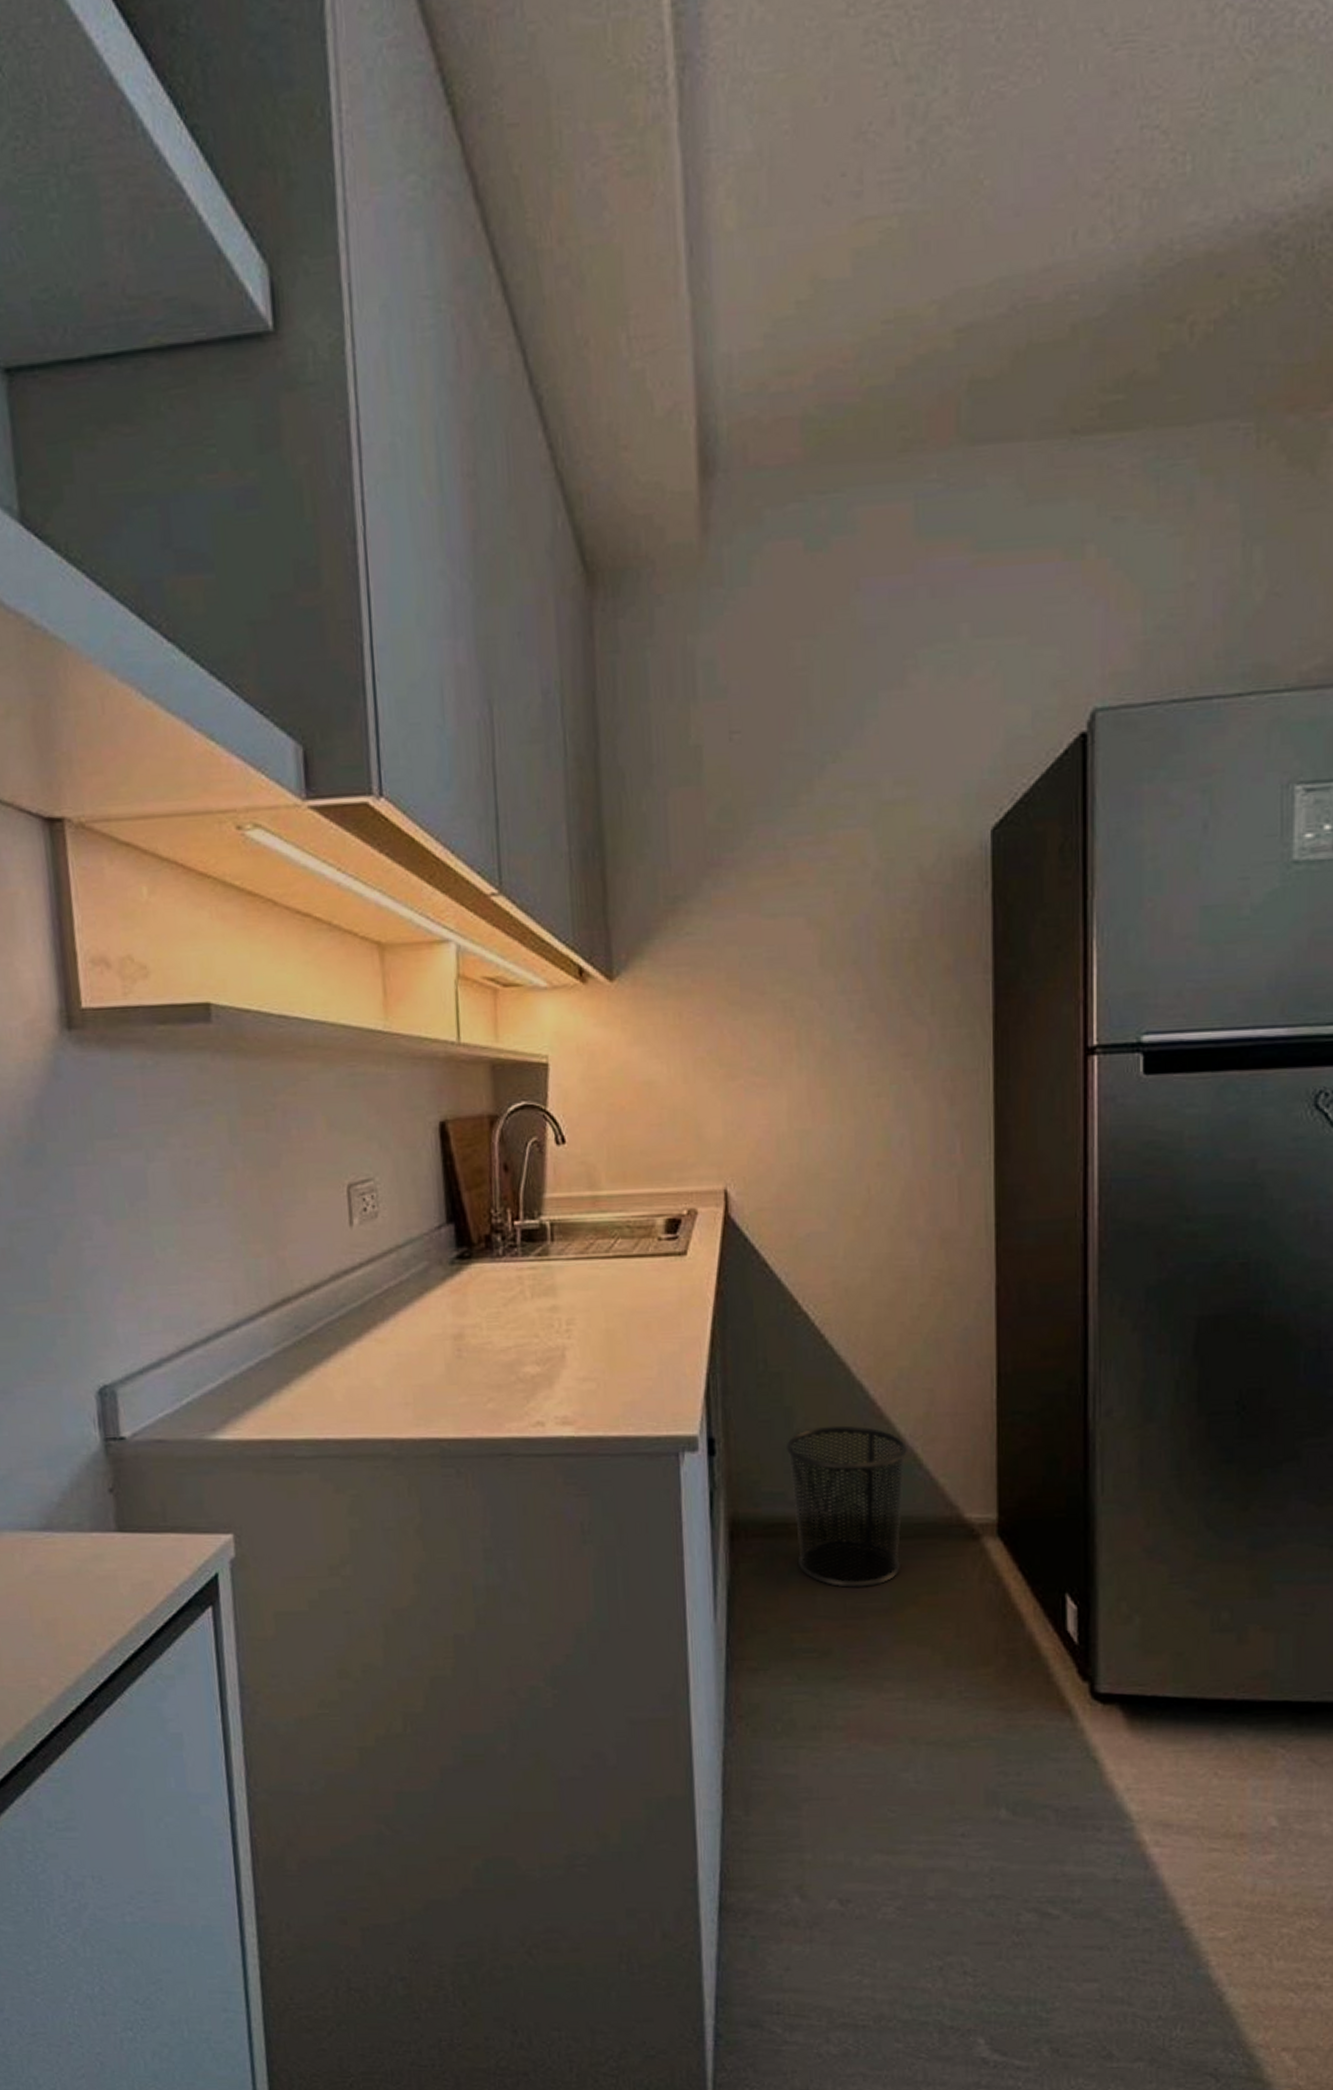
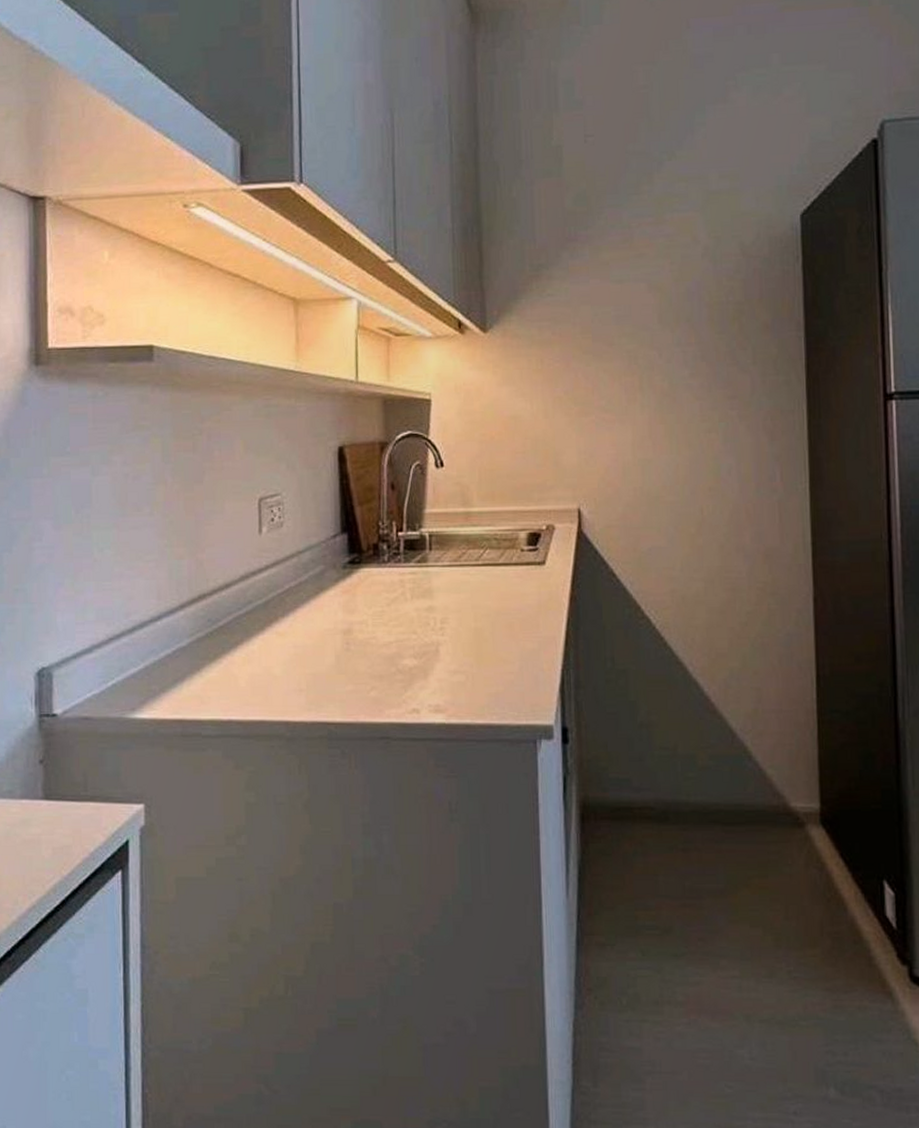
waste bin: present [785,1425,907,1588] -> none [630,719,738,869]

